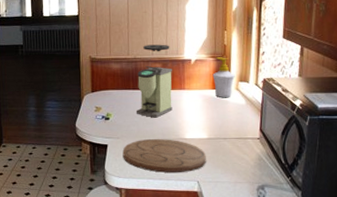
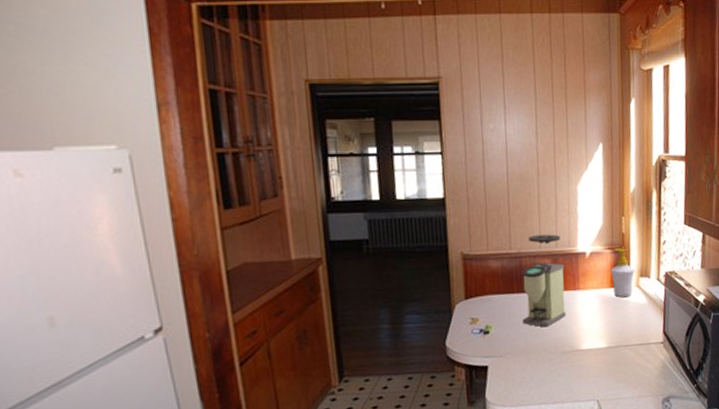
cutting board: present [122,138,206,173] -> none [507,352,606,395]

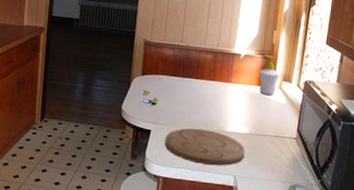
cutting board: none [507,352,606,395] -> present [164,128,245,166]
coffee grinder: present [522,234,566,327] -> none [183,34,222,108]

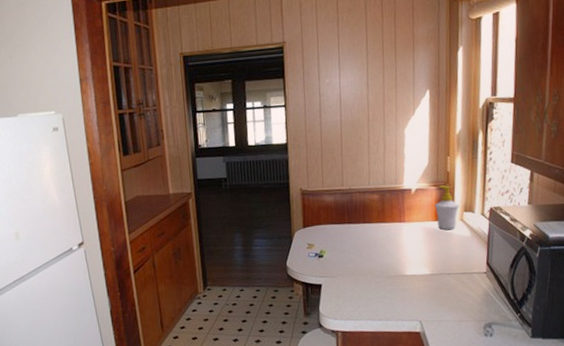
cutting board: present [164,128,245,166] -> none [338,276,429,313]

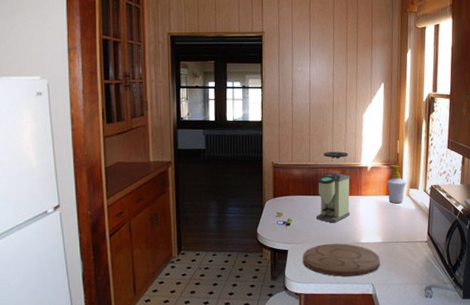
cutting board: none [338,276,429,313] -> present [302,243,380,277]
coffee grinder: none [353,173,392,254] -> present [316,151,350,223]

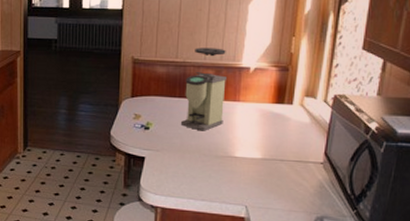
cutting board: present [302,243,380,277] -> none [161,154,258,195]
soap bottle: present [386,165,406,204] -> none [273,67,301,115]

